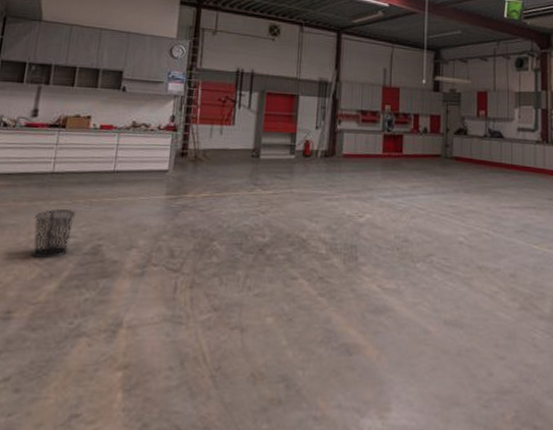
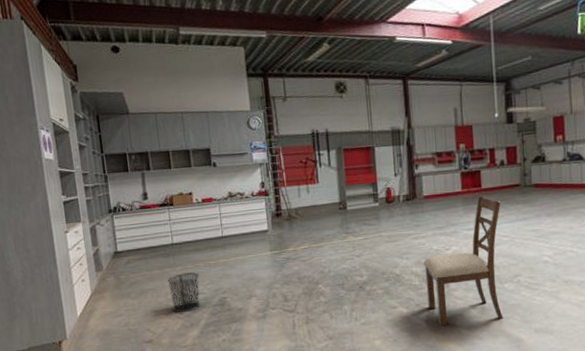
chair: none [332,162,421,307] -> present [423,196,503,326]

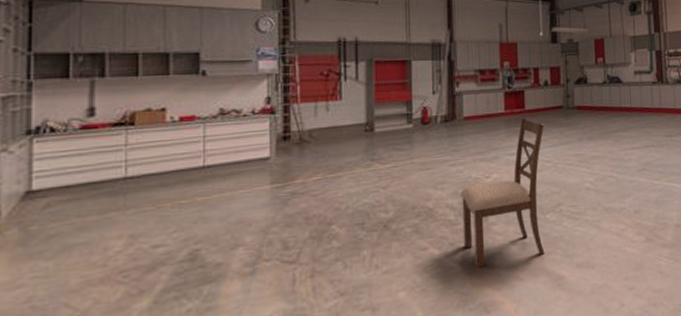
waste bin: present [167,272,201,313] -> none [109,216,163,276]

